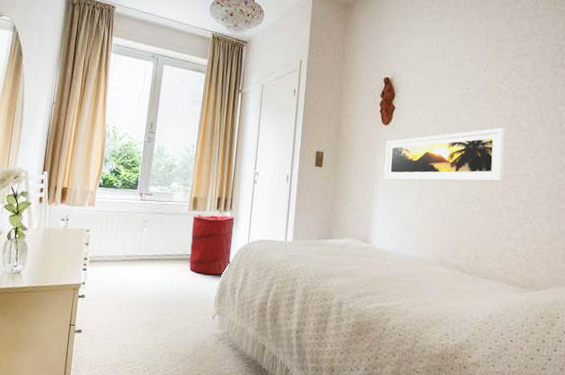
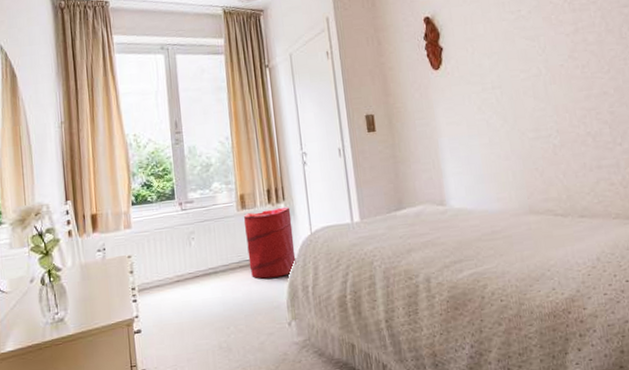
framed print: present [384,128,505,182] -> none [441,46,580,131]

